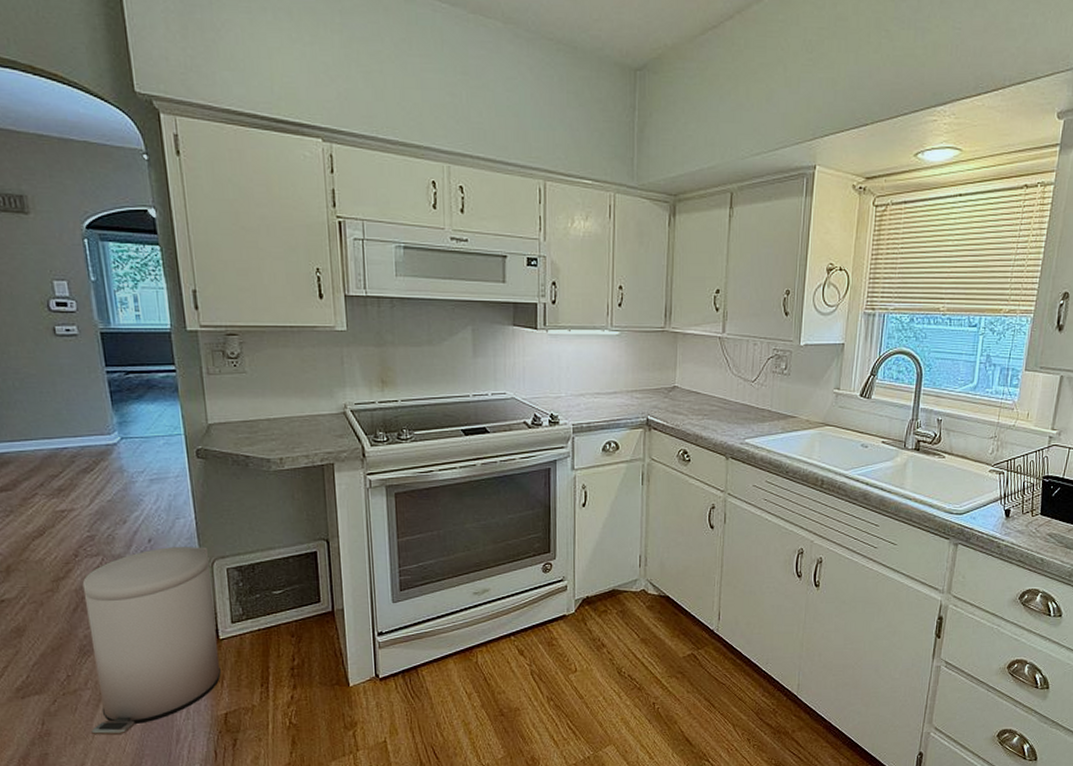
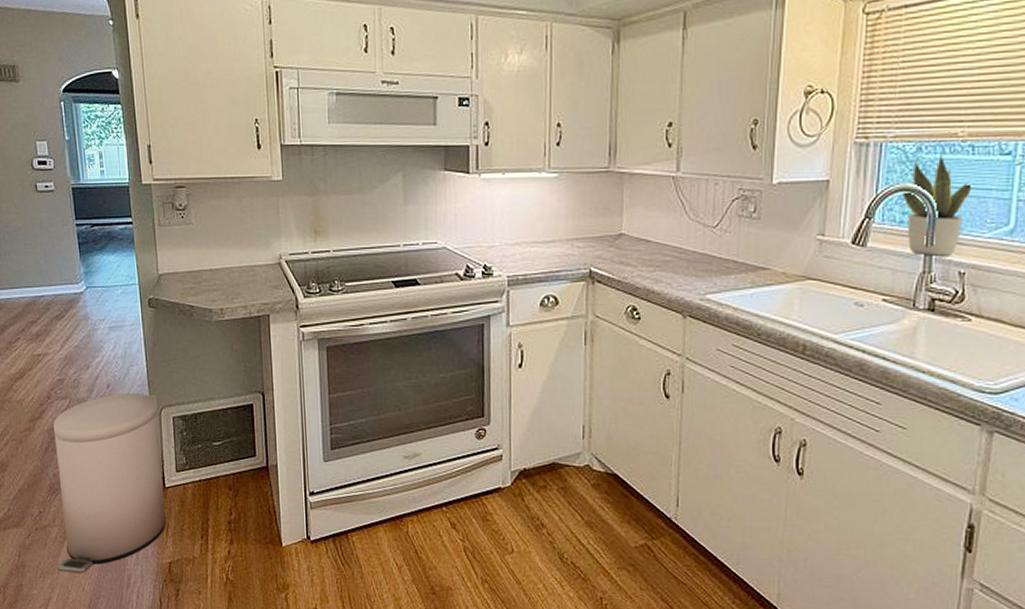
potted plant: none [898,324,950,406] -> present [902,154,974,256]

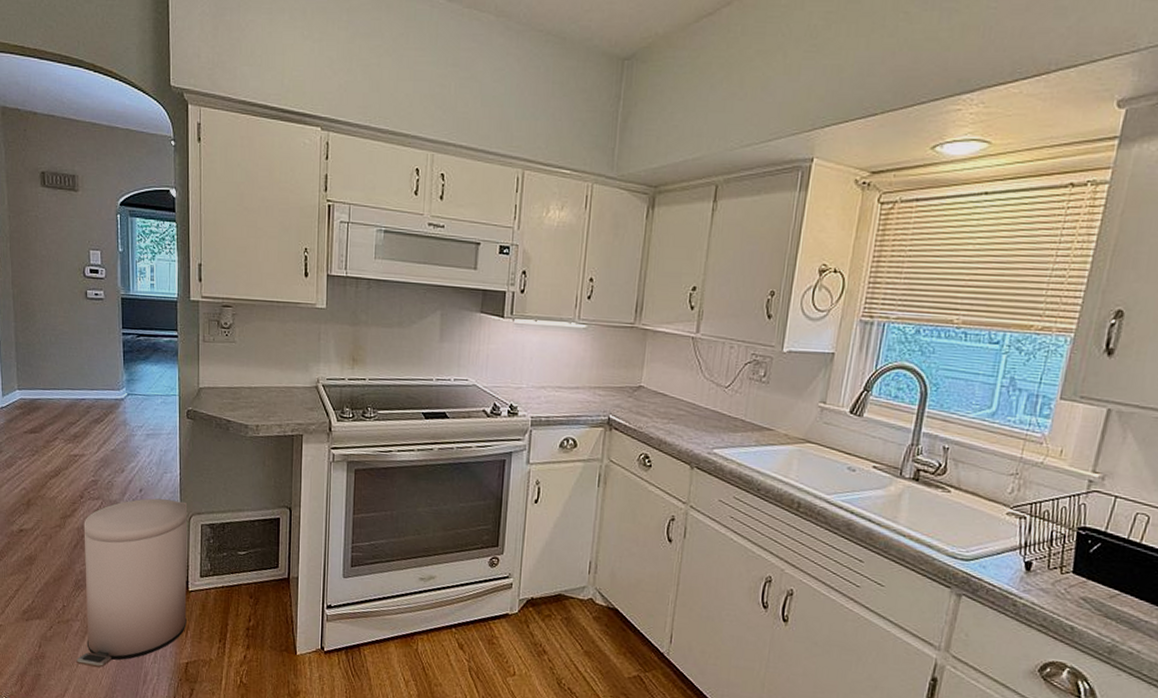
potted plant: present [902,154,974,256] -> none [899,338,964,432]

